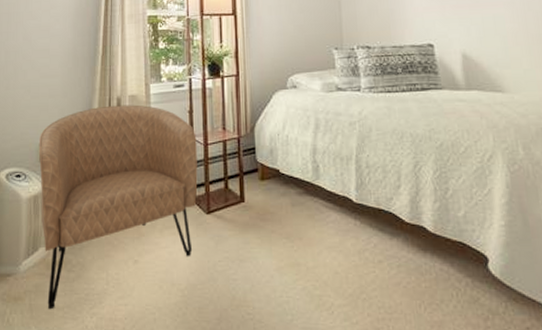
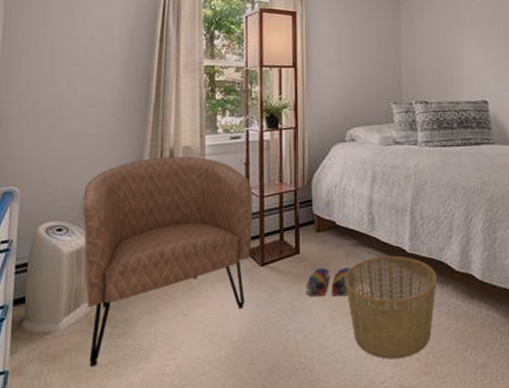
slippers: none [252,217,299,246] -> present [306,268,353,297]
basket: none [290,205,386,313] -> present [345,255,437,359]

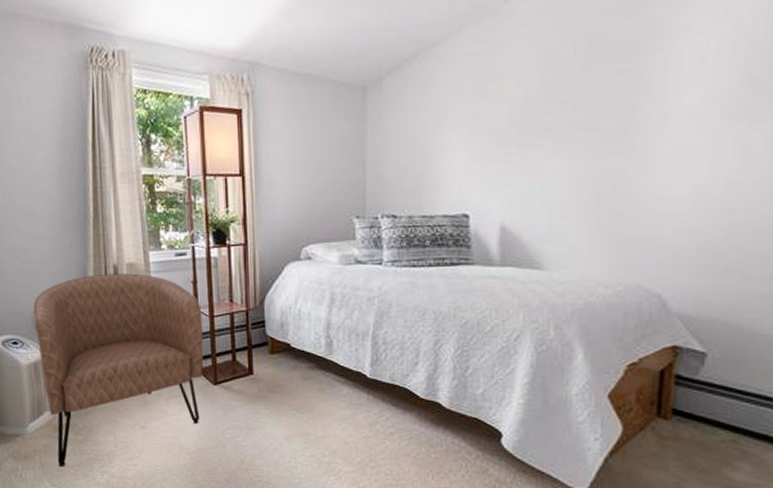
slippers: present [306,268,353,297] -> none [261,389,309,418]
basket: present [345,255,437,359] -> none [300,380,399,479]

